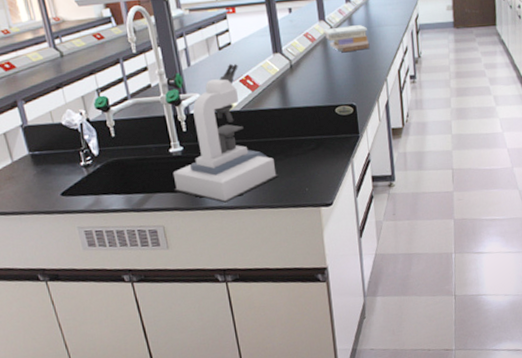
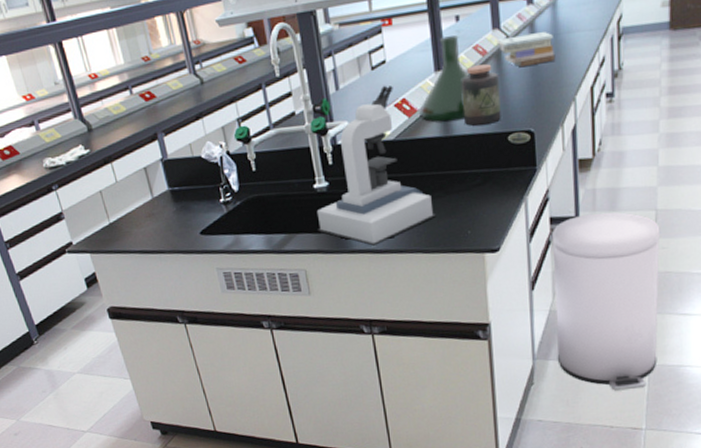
flask: none [262,24,302,96] -> present [420,35,469,121]
jar: none [295,49,329,100] -> present [461,64,501,126]
pedal bin: none [374,171,461,319] -> present [552,212,661,391]

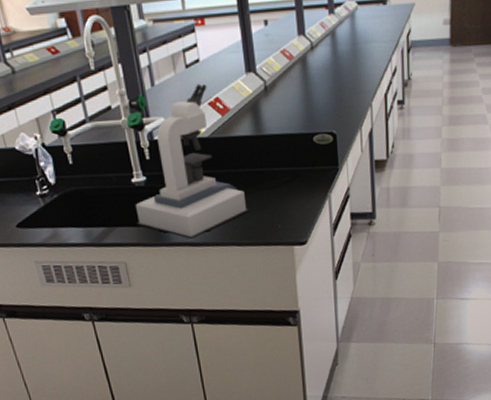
flask: present [420,35,469,121] -> none [233,39,277,121]
jar: present [461,64,501,126] -> none [270,68,307,126]
books: present [496,31,556,68] -> none [302,40,355,73]
pedal bin: present [552,212,661,391] -> none [353,208,443,368]

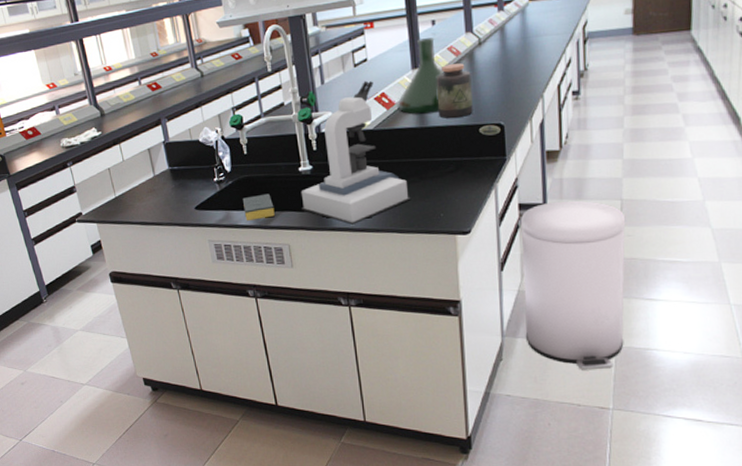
sponge: none [70,208,108,239] -> present [242,193,275,222]
flask: none [233,39,277,121] -> present [398,37,444,114]
jar: none [270,68,307,126] -> present [436,63,473,118]
pedal bin: none [353,208,443,368] -> present [521,200,626,370]

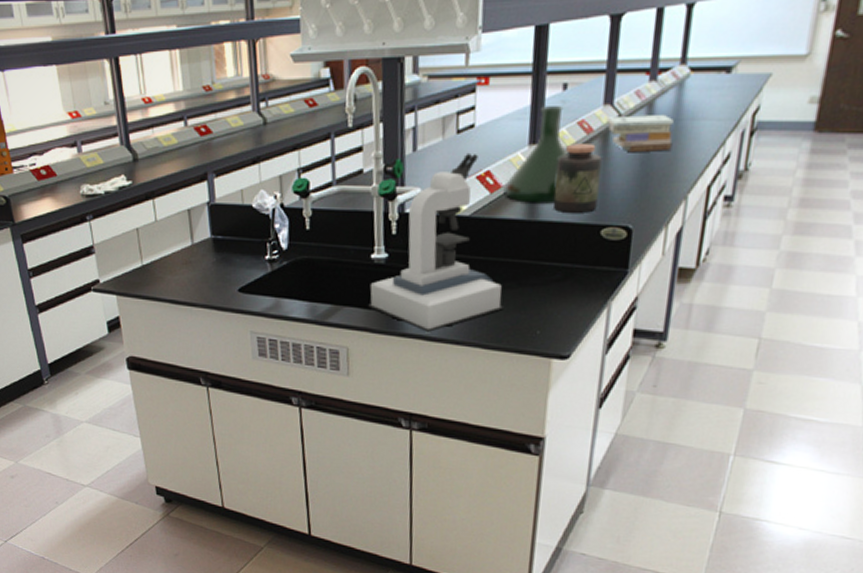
sponge: present [242,193,275,222] -> none [297,282,335,314]
books: none [469,34,525,67] -> present [606,114,674,153]
pedal bin: present [521,200,626,370] -> none [614,331,761,537]

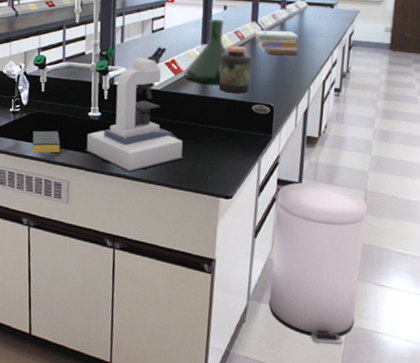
sponge: none [297,282,335,314] -> present [32,130,61,154]
pedal bin: none [614,331,761,537] -> present [268,182,368,345]

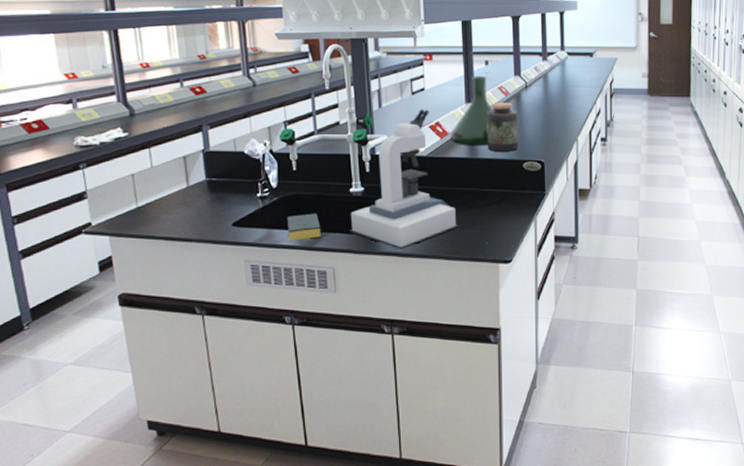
books: present [253,30,298,55] -> none [517,82,563,109]
pedal bin: present [268,182,368,345] -> none [556,235,642,396]

